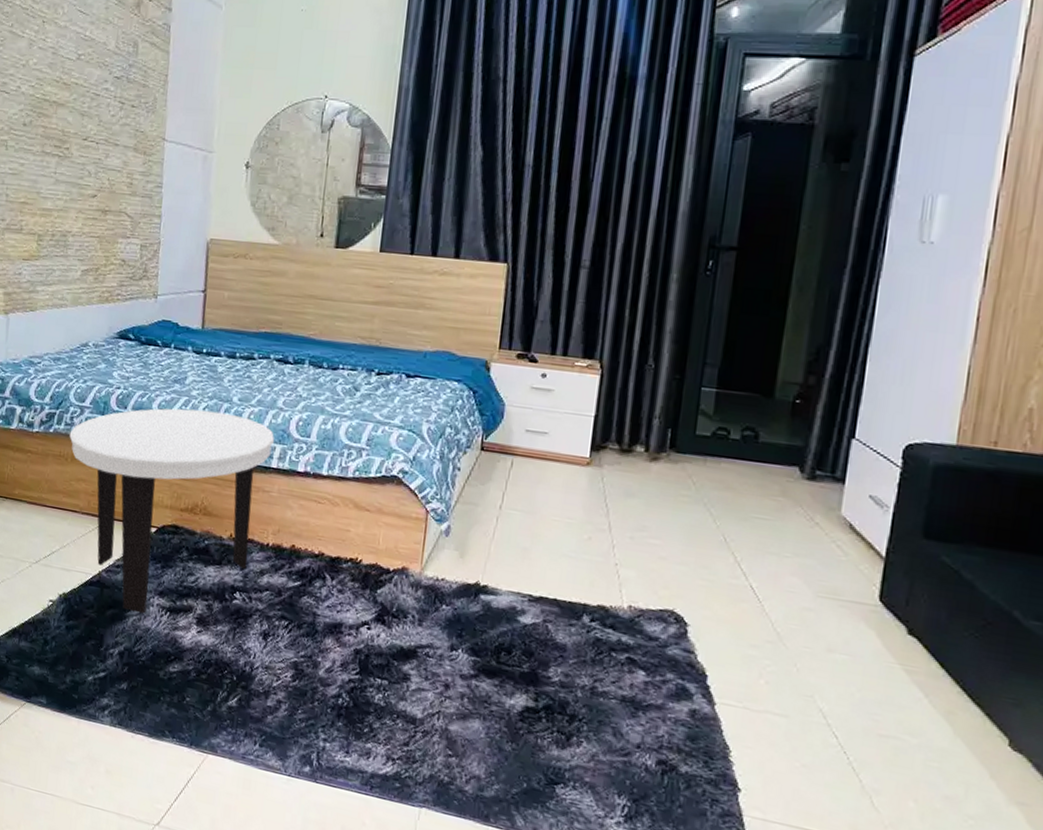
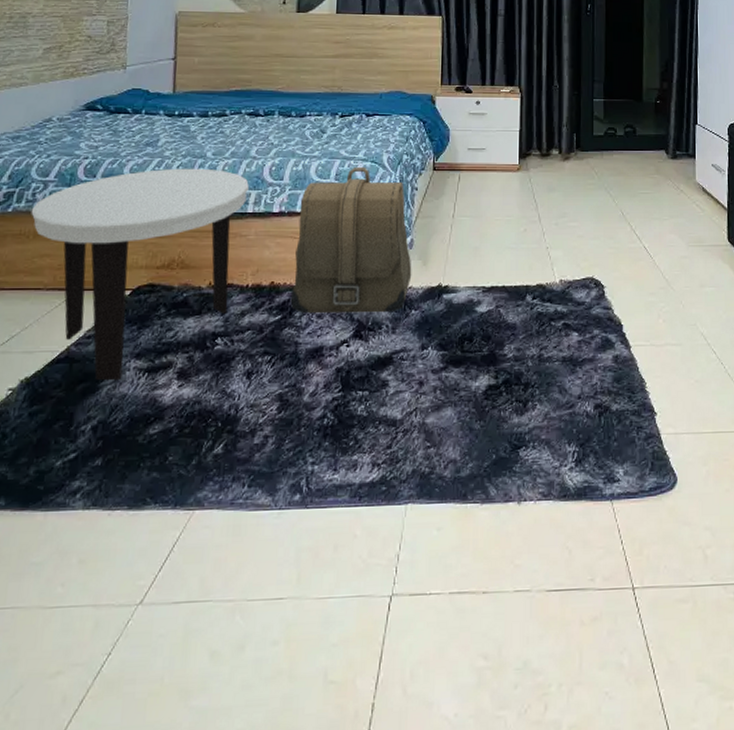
backpack: none [310,433,447,603] -> present [290,166,412,314]

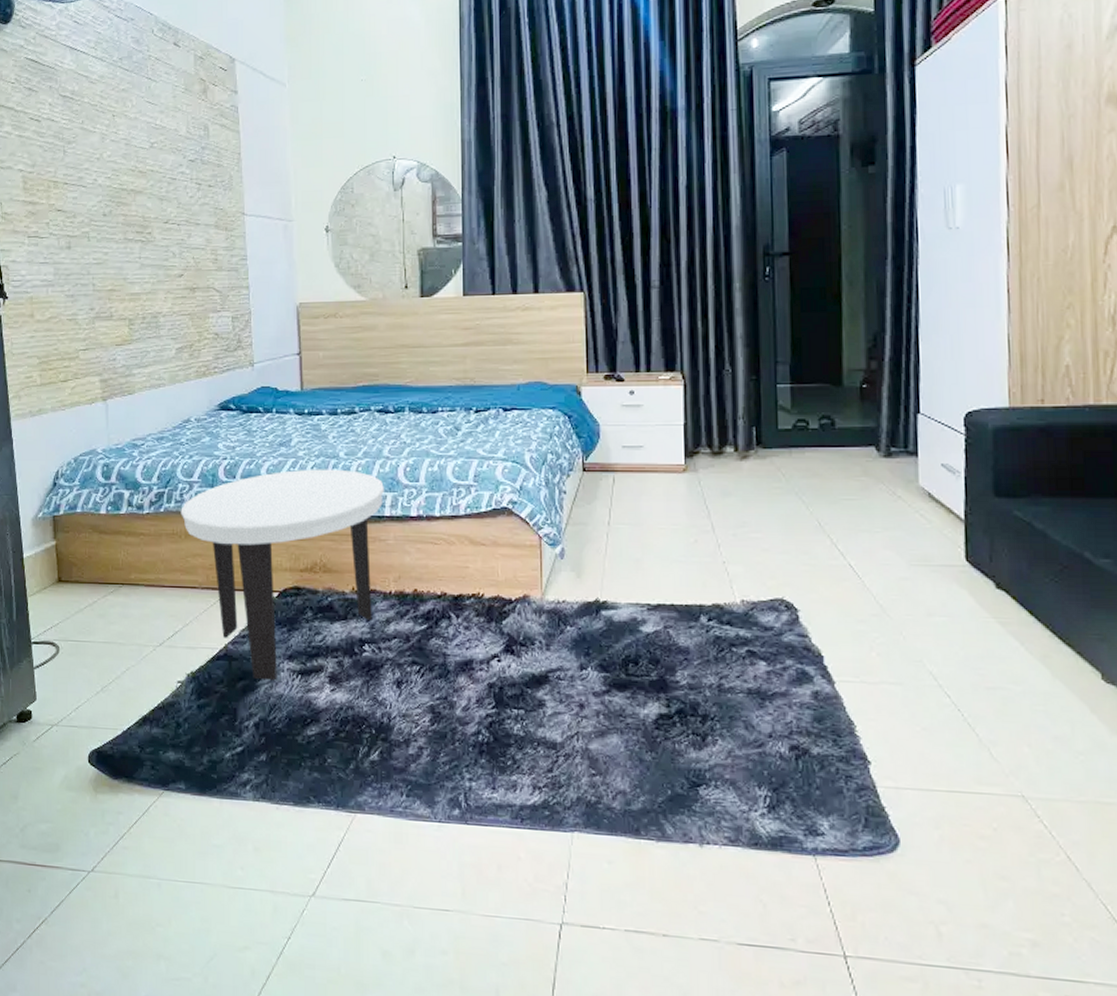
backpack: present [290,166,412,314] -> none [435,467,565,628]

